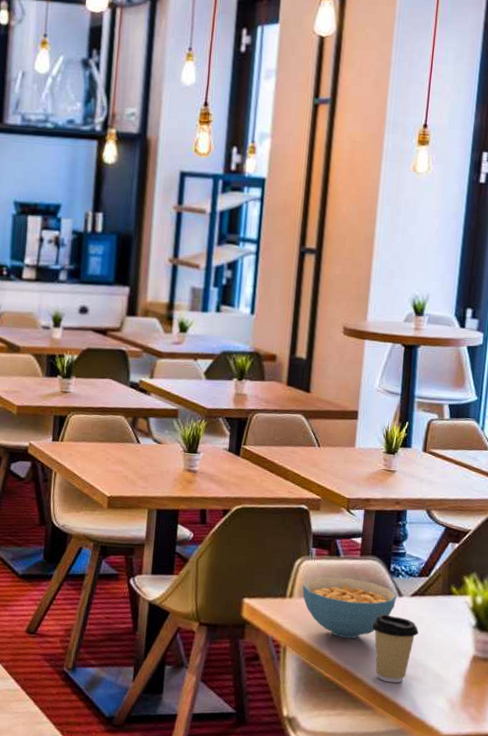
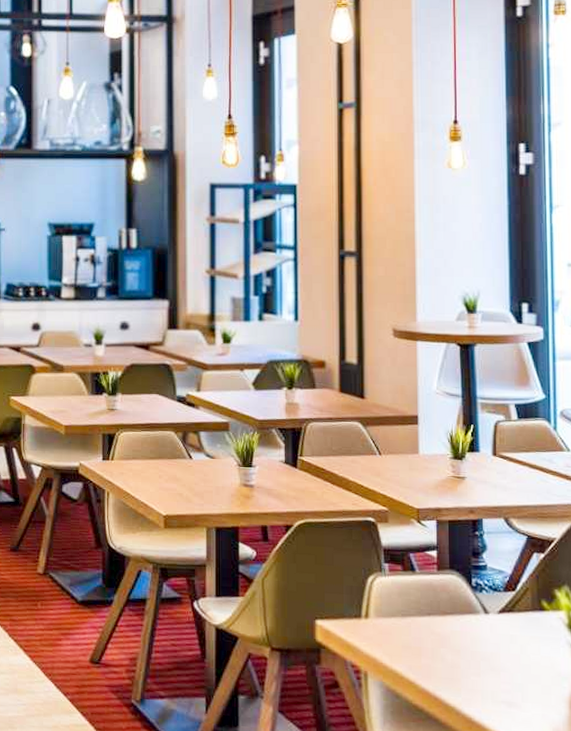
cereal bowl: present [302,577,398,639] -> none [378,594,483,662]
coffee cup: present [371,614,419,683] -> none [458,633,512,711]

